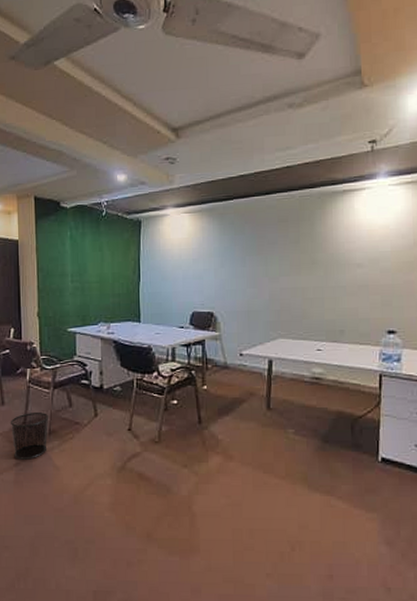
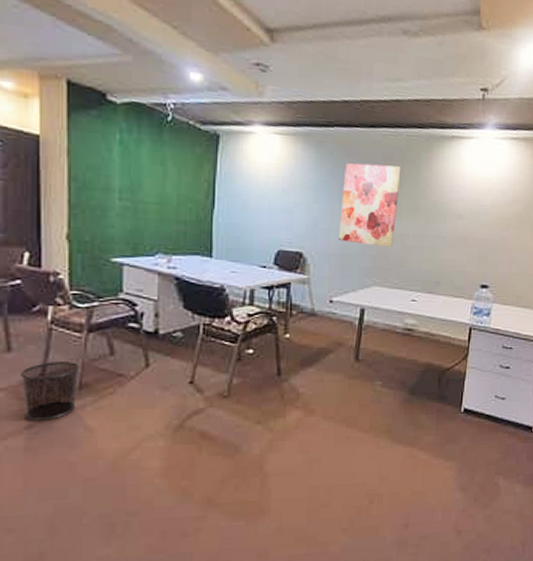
wall art: none [244,226,297,301] -> present [339,163,401,247]

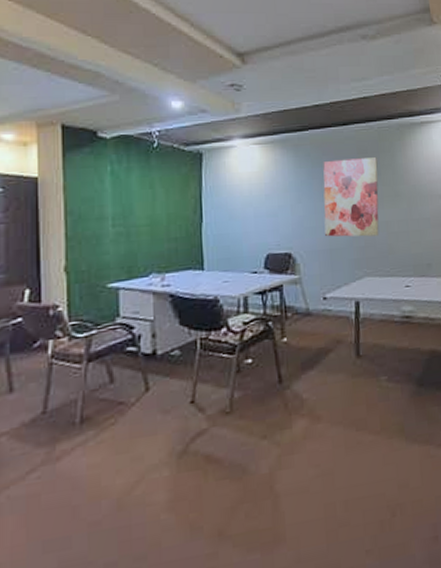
waste bin: present [19,362,80,421] -> none [21,395,81,464]

